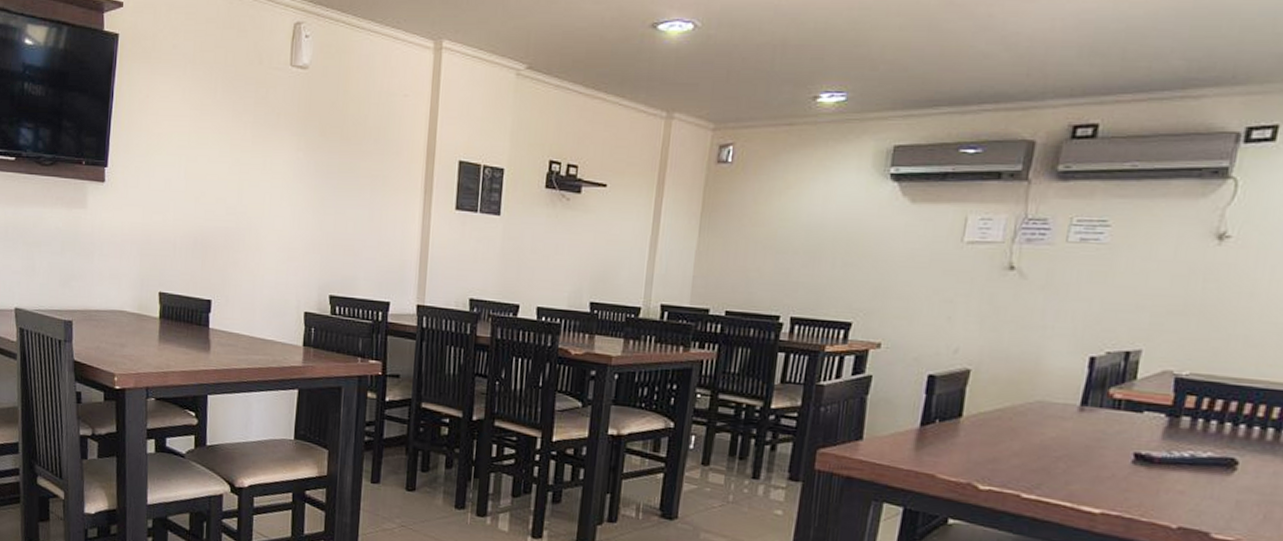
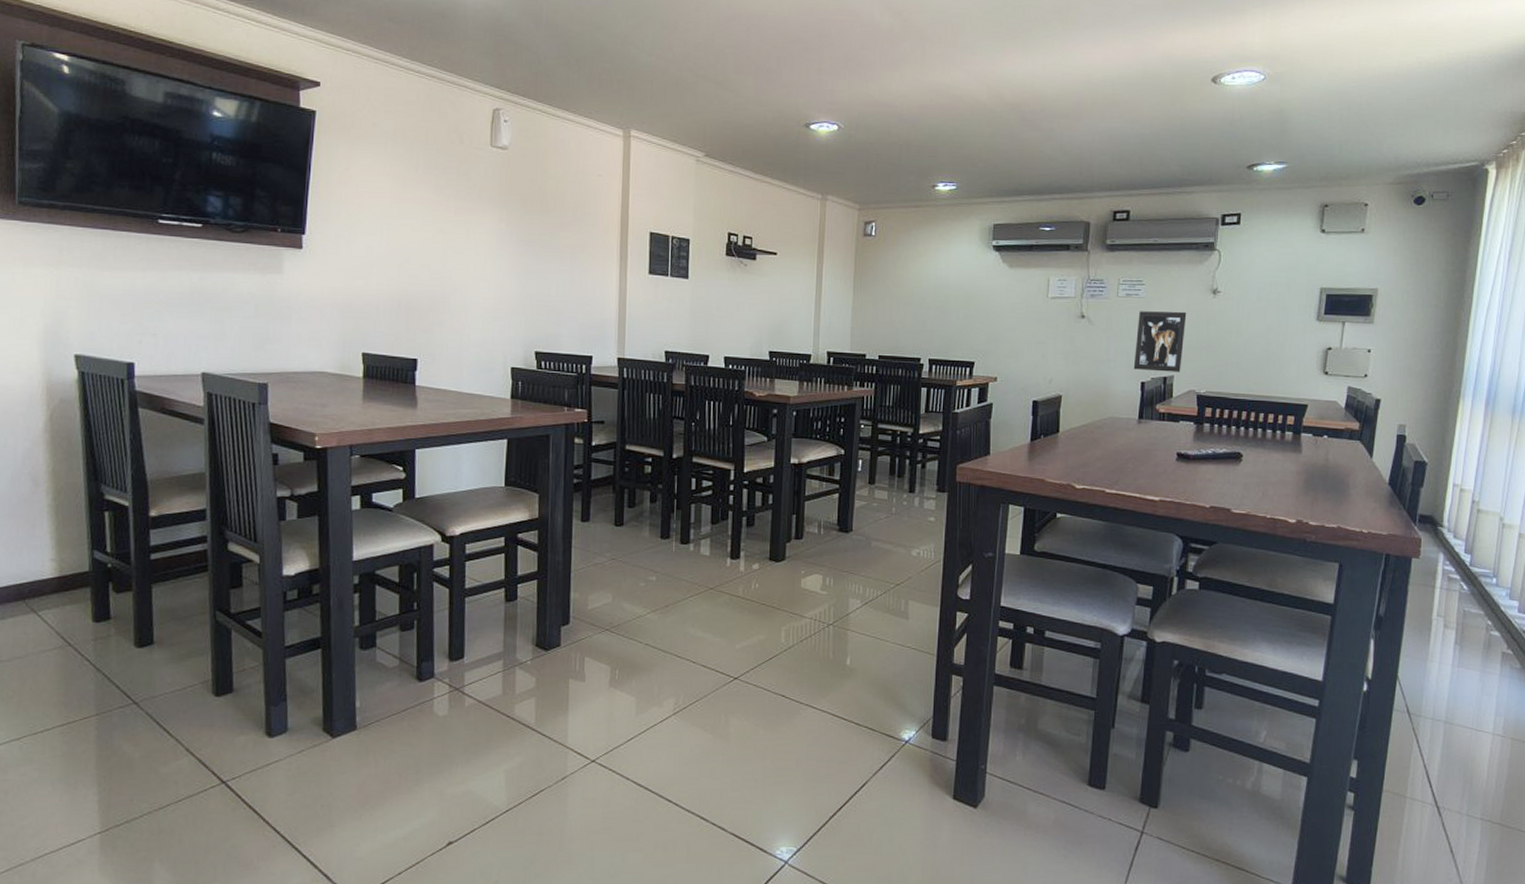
wall art: none [1080,262,1172,346] -> present [1133,311,1187,372]

